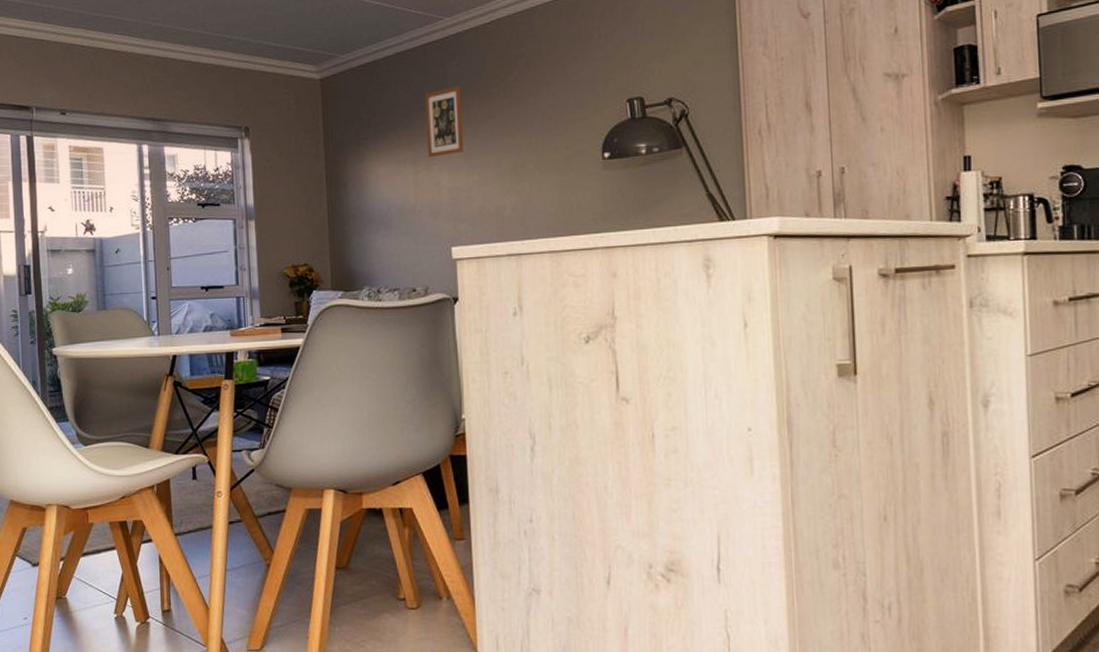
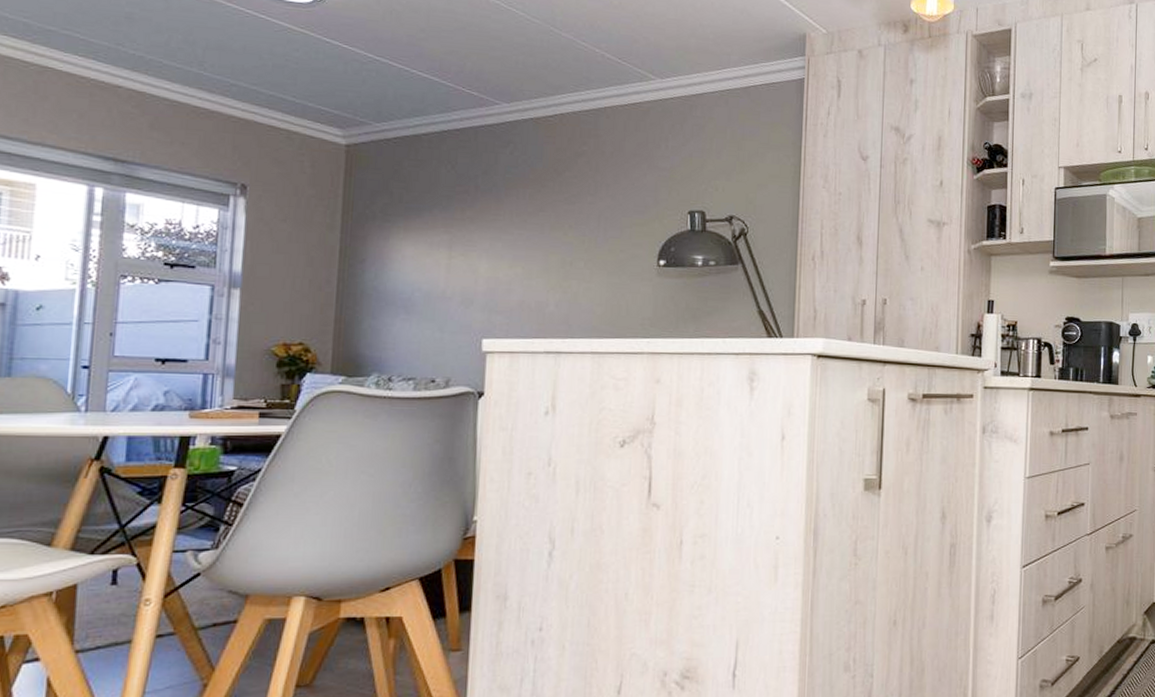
picture frame: present [425,86,463,158] -> none [466,174,512,244]

